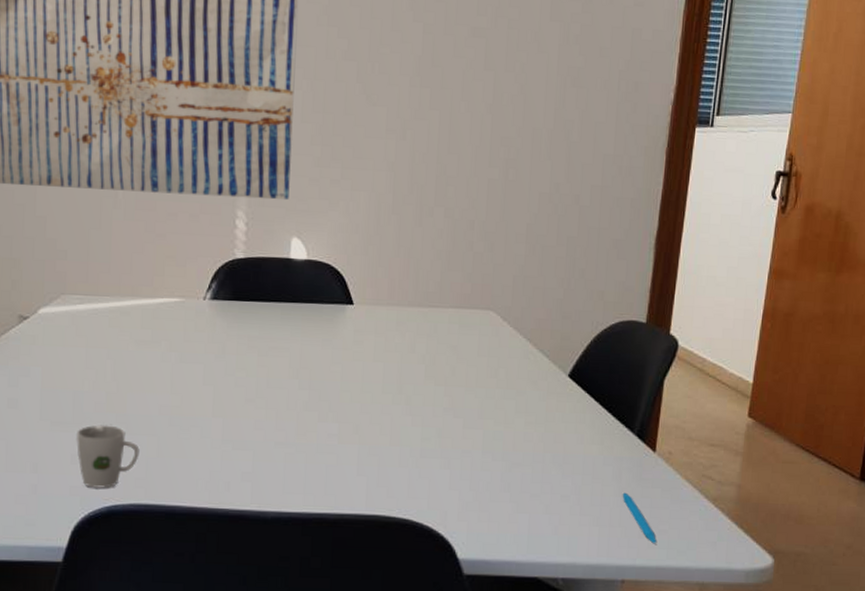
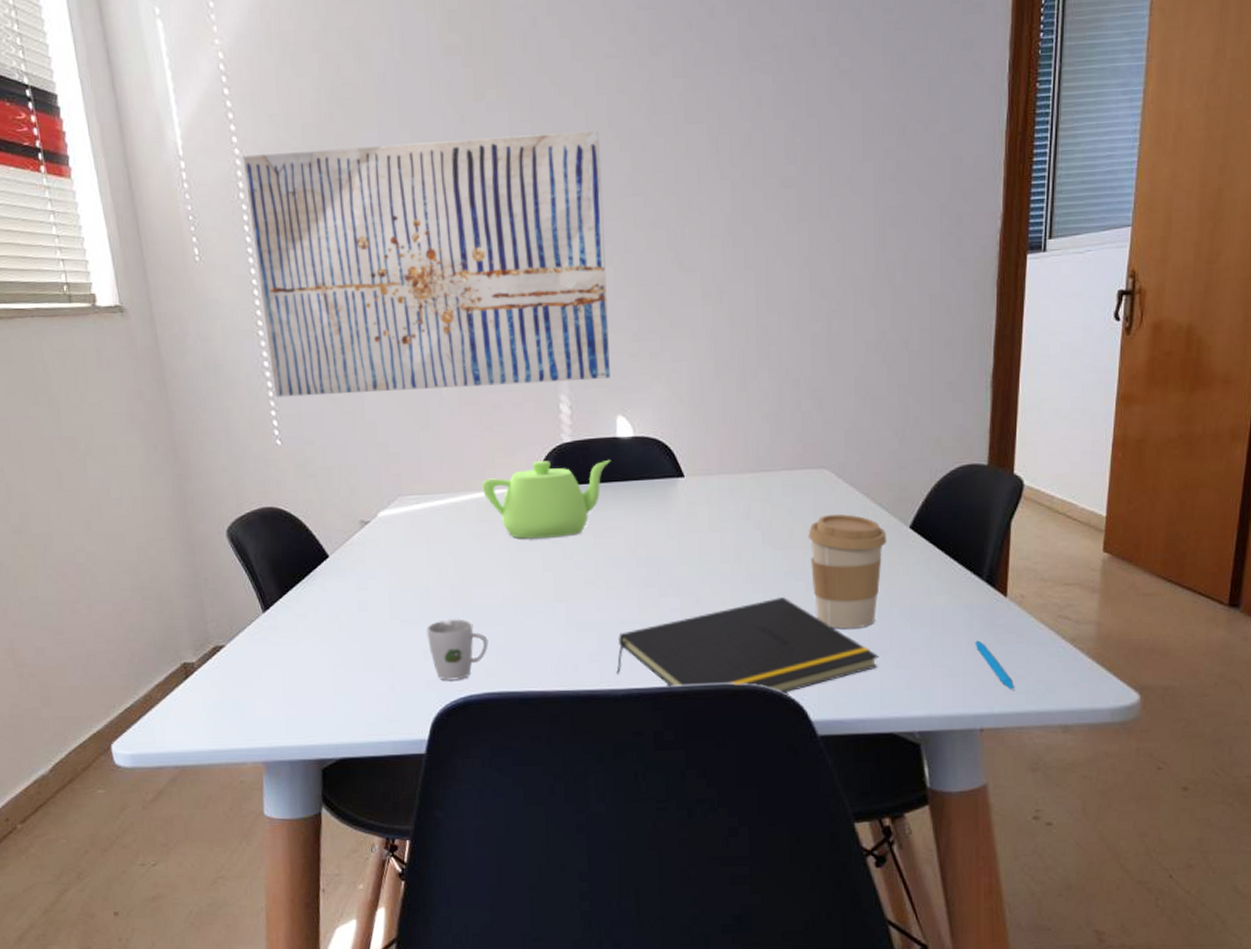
teapot: none [149,274,282,353] -> present [482,459,611,539]
notepad: none [268,432,530,531] -> present [616,596,879,695]
coffee cup: none [469,356,546,470] -> present [808,514,887,629]

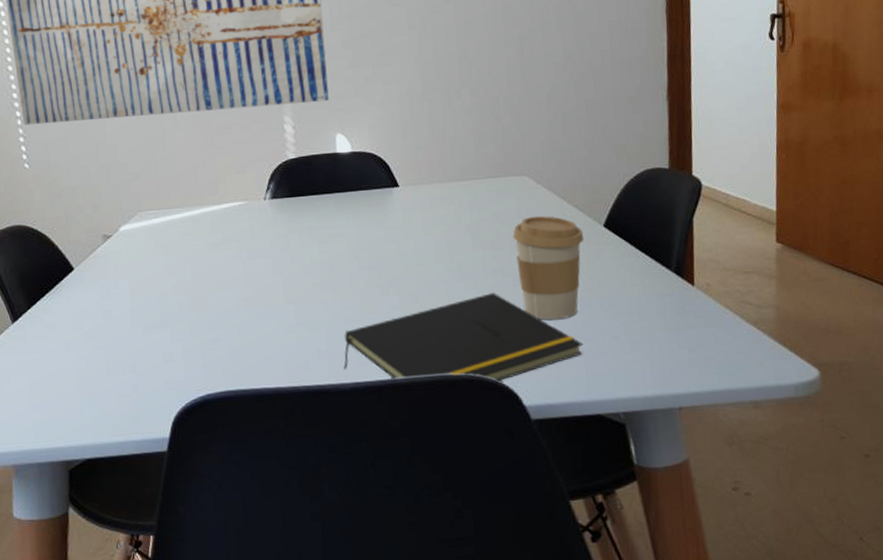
cup: present [426,619,489,681] -> none [166,323,224,381]
teapot: present [482,459,611,539] -> none [215,173,332,247]
pen: present [975,640,1014,690] -> none [668,326,707,371]

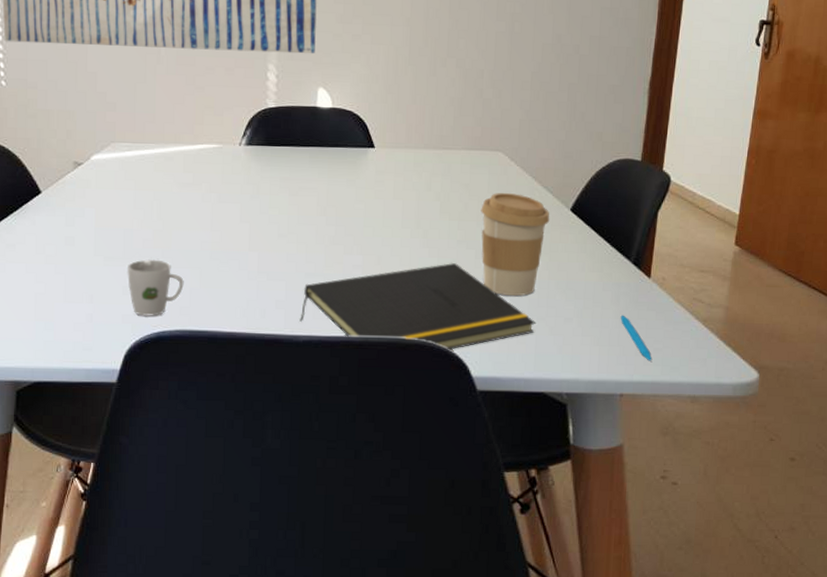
cup: none [166,323,224,381] -> present [126,259,184,316]
pen: none [668,326,707,371] -> present [620,315,652,361]

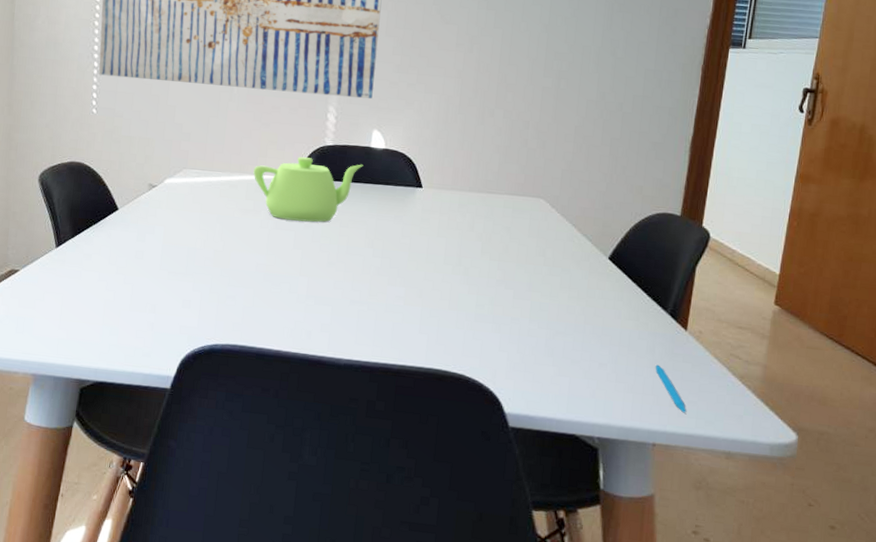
cup: present [126,259,184,316] -> none [187,276,238,330]
teapot: none [190,122,310,193] -> present [253,157,363,222]
notepad: present [300,262,536,351] -> none [342,300,571,386]
coffee cup: present [481,193,550,296] -> none [519,237,588,338]

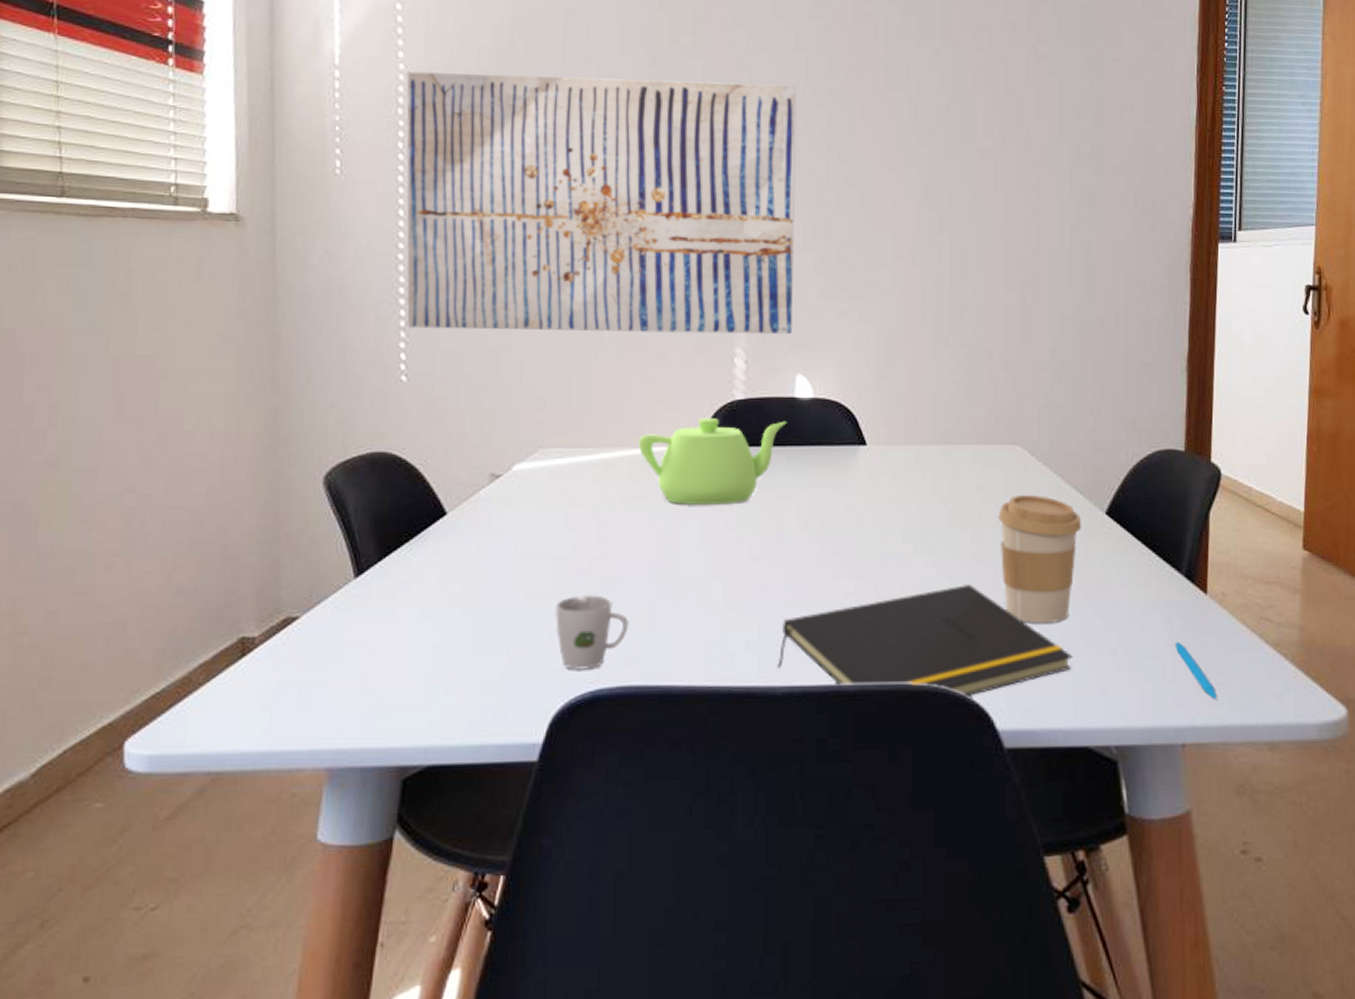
cup: none [187,276,238,330] -> present [554,595,629,670]
notepad: none [342,300,571,386] -> present [777,583,1073,699]
coffee cup: none [519,237,588,338] -> present [998,495,1082,623]

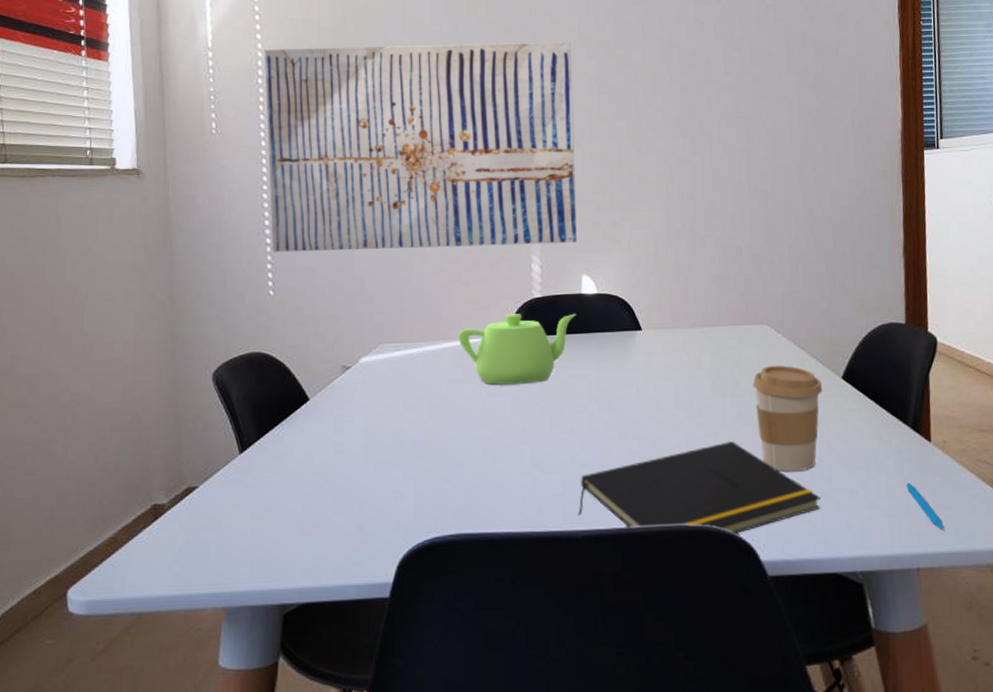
cup: present [554,595,629,670] -> none [397,461,457,522]

